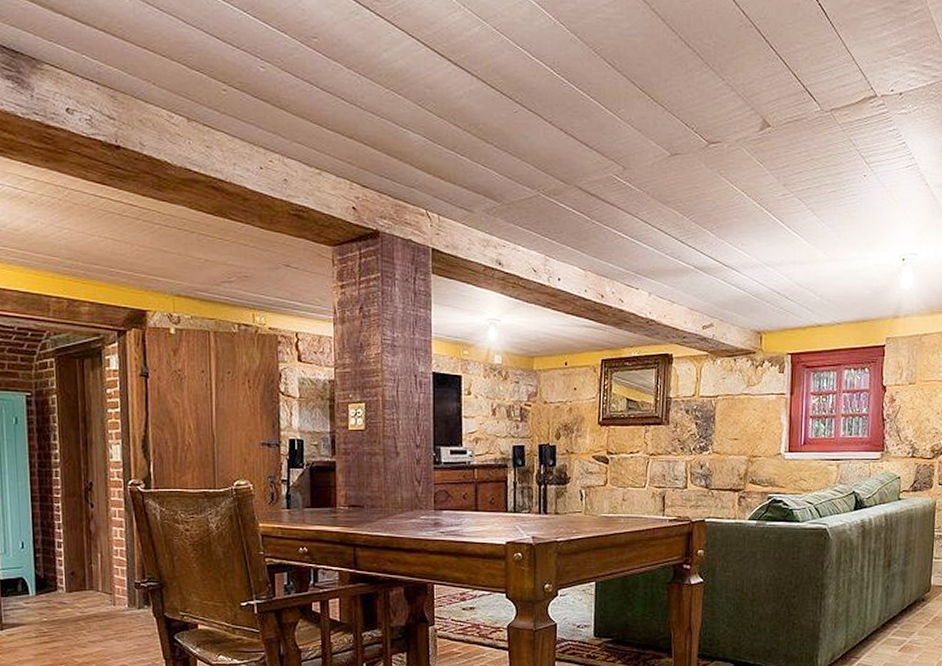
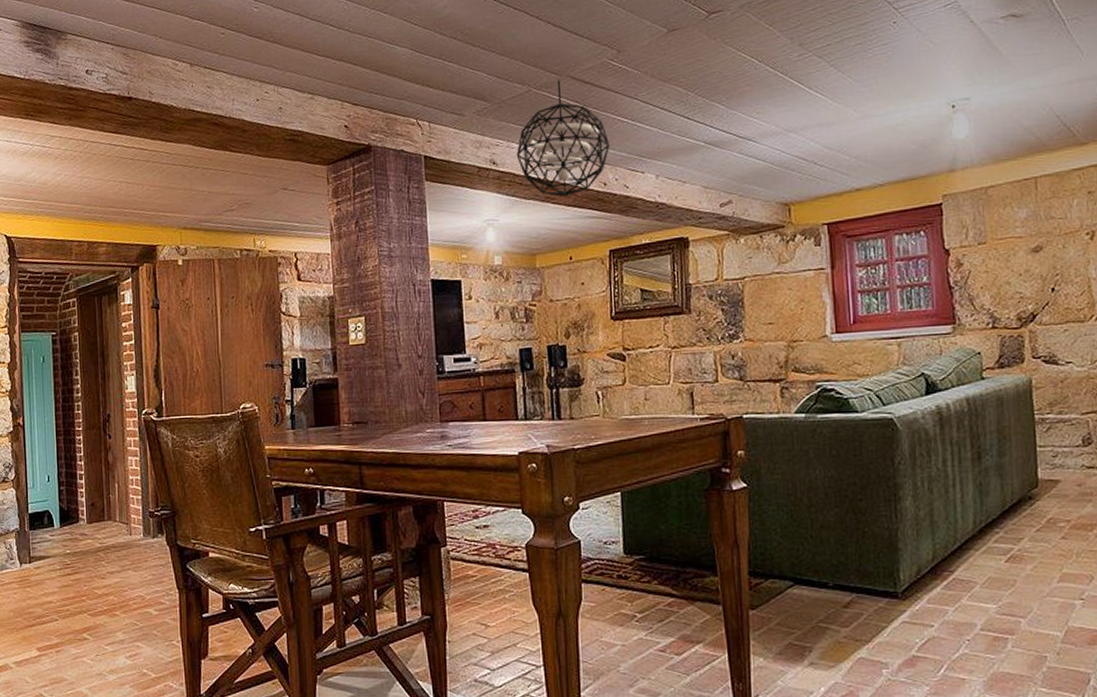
pendant light: none [521,189,610,305] -> present [516,80,611,197]

